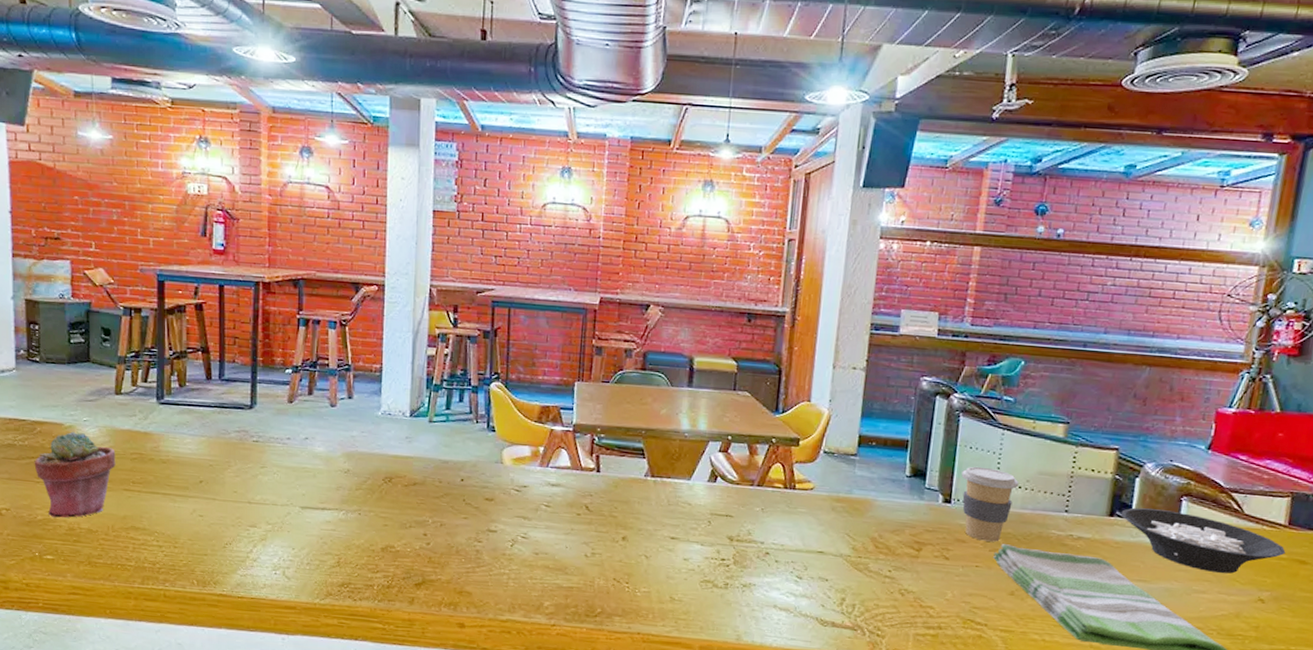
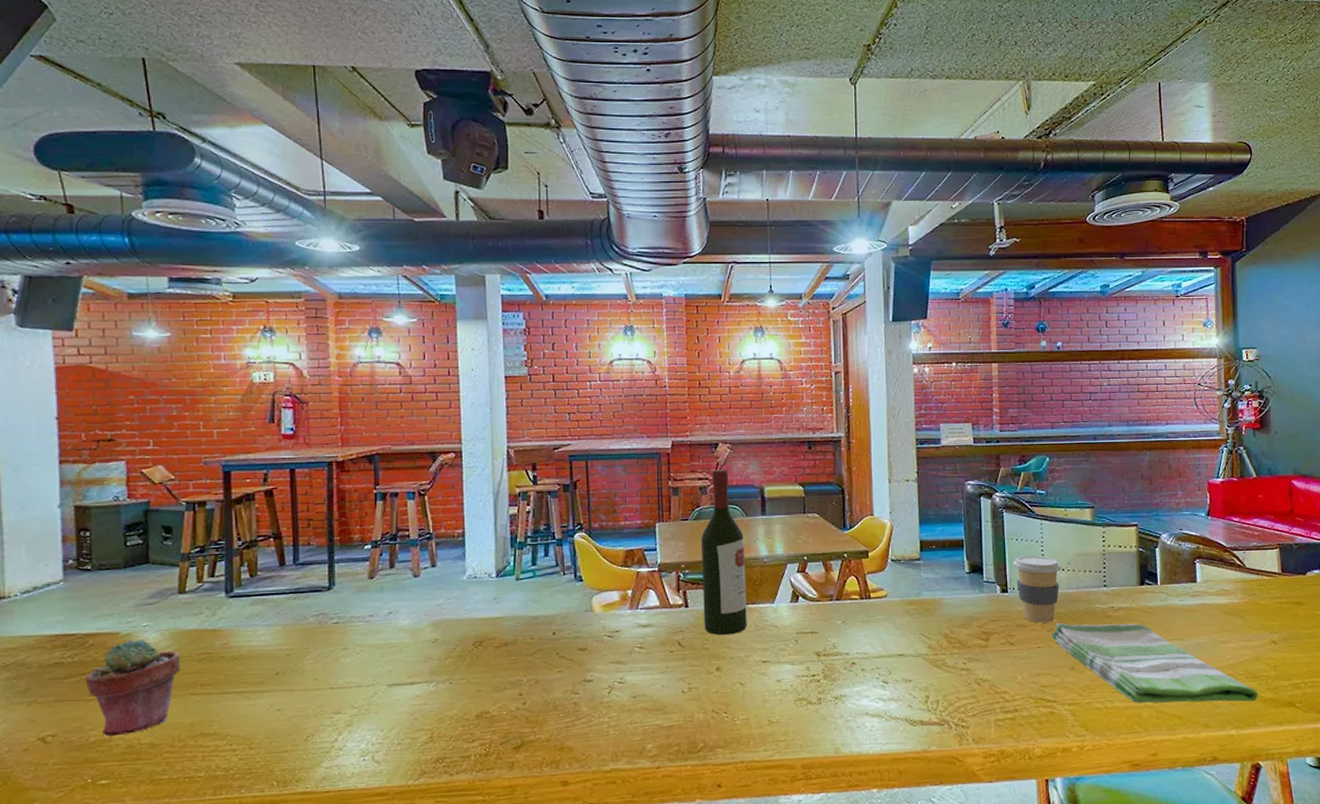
wine bottle: none [614,333,666,507] -> present [700,469,747,636]
cereal bowl: present [1120,507,1286,574] -> none [1149,573,1284,623]

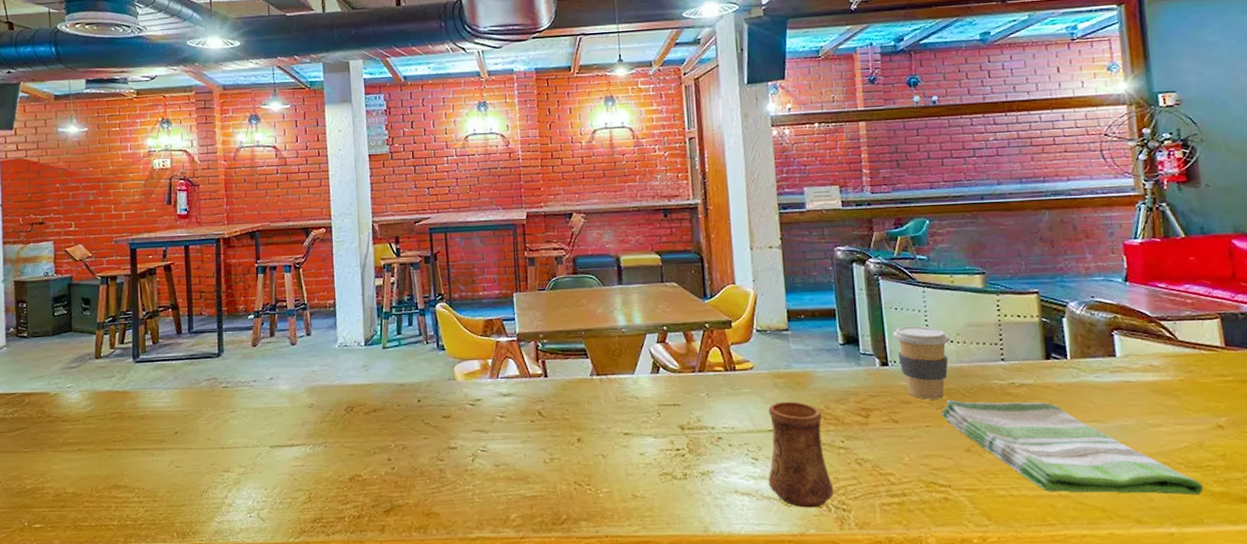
potted succulent: present [85,639,181,737] -> none [23,398,98,485]
wine bottle: present [700,469,747,636] -> none [558,239,608,406]
cup: none [896,627,955,727] -> present [768,401,834,508]

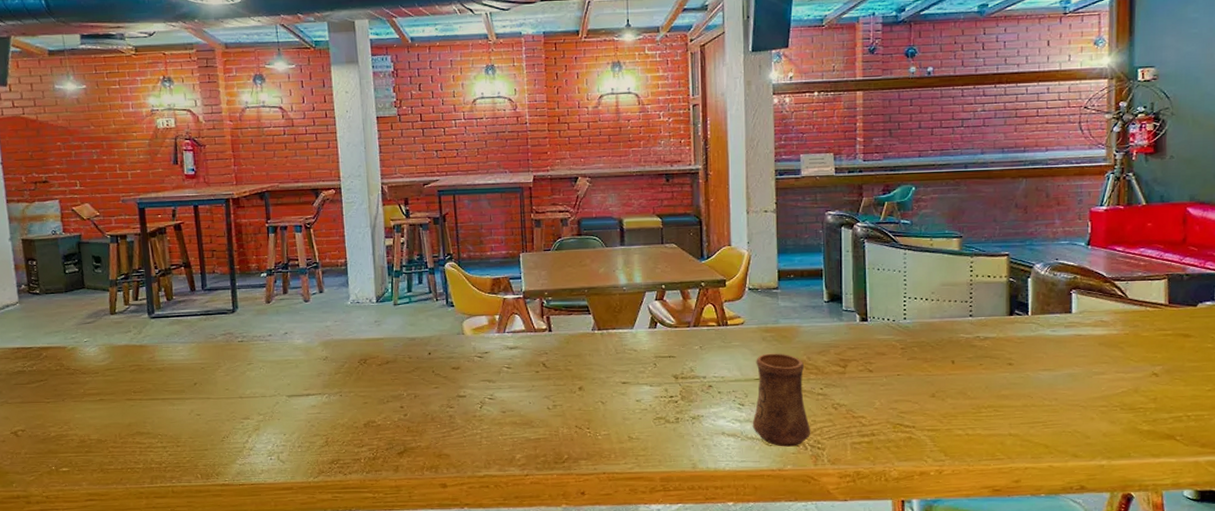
coffee cup: present [892,326,951,400] -> none [873,285,926,351]
dish towel: present [941,400,1204,496] -> none [912,352,1134,433]

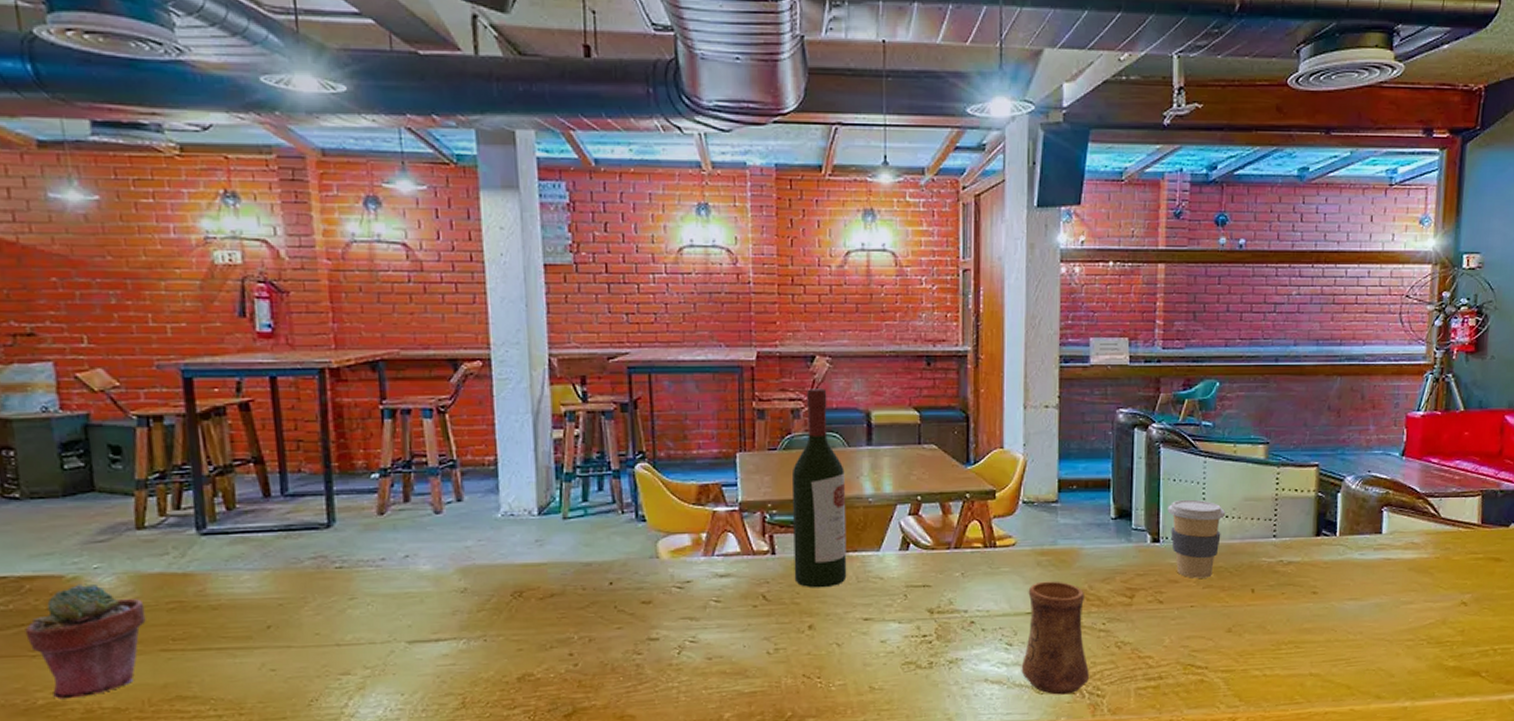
potted succulent: none [43,352,117,433] -> present [25,584,146,699]
wine bottle: none [562,202,608,358] -> present [791,388,847,588]
coffee cup: none [873,285,926,351] -> present [1167,499,1226,578]

